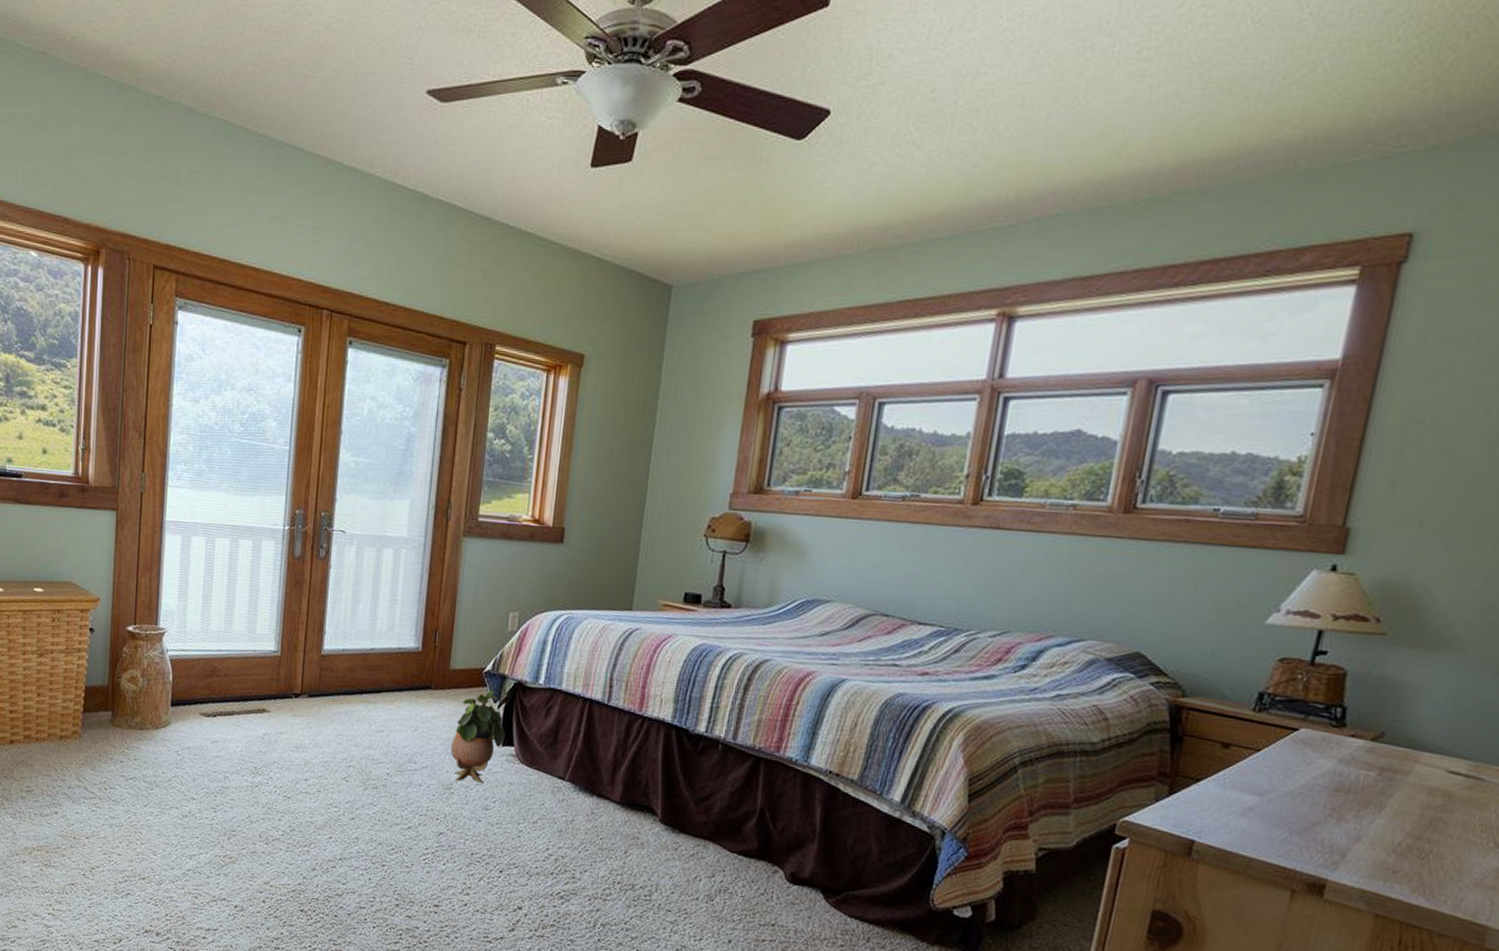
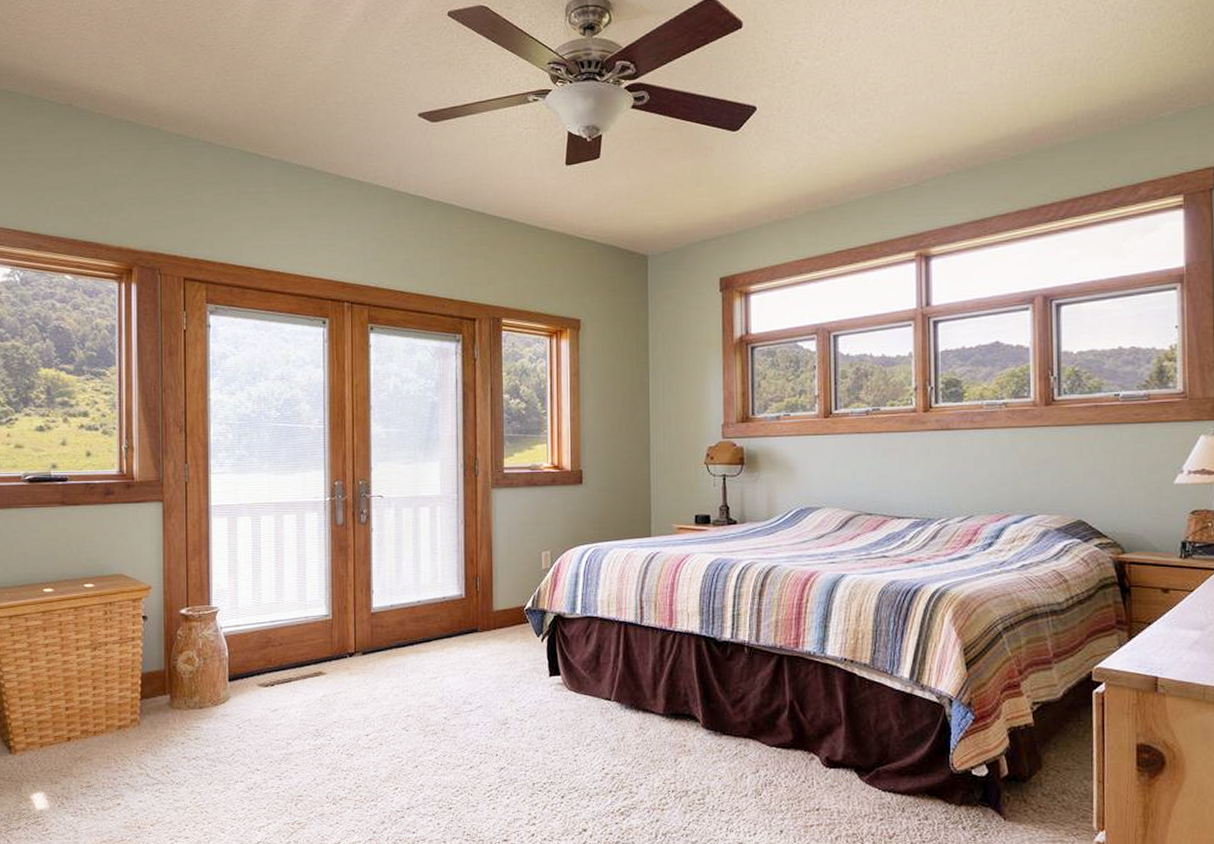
potted plant: present [450,689,506,783] -> none [502,624,551,716]

